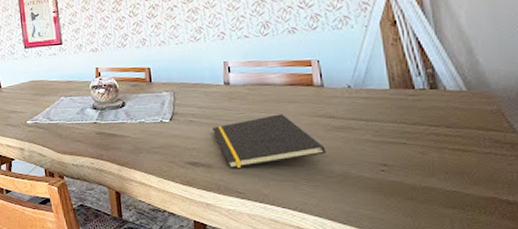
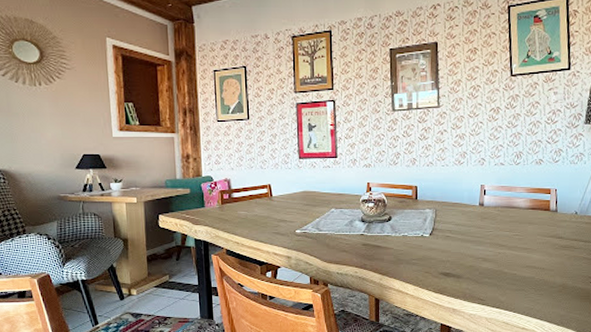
notepad: present [213,114,326,169] -> none [465,233,552,279]

